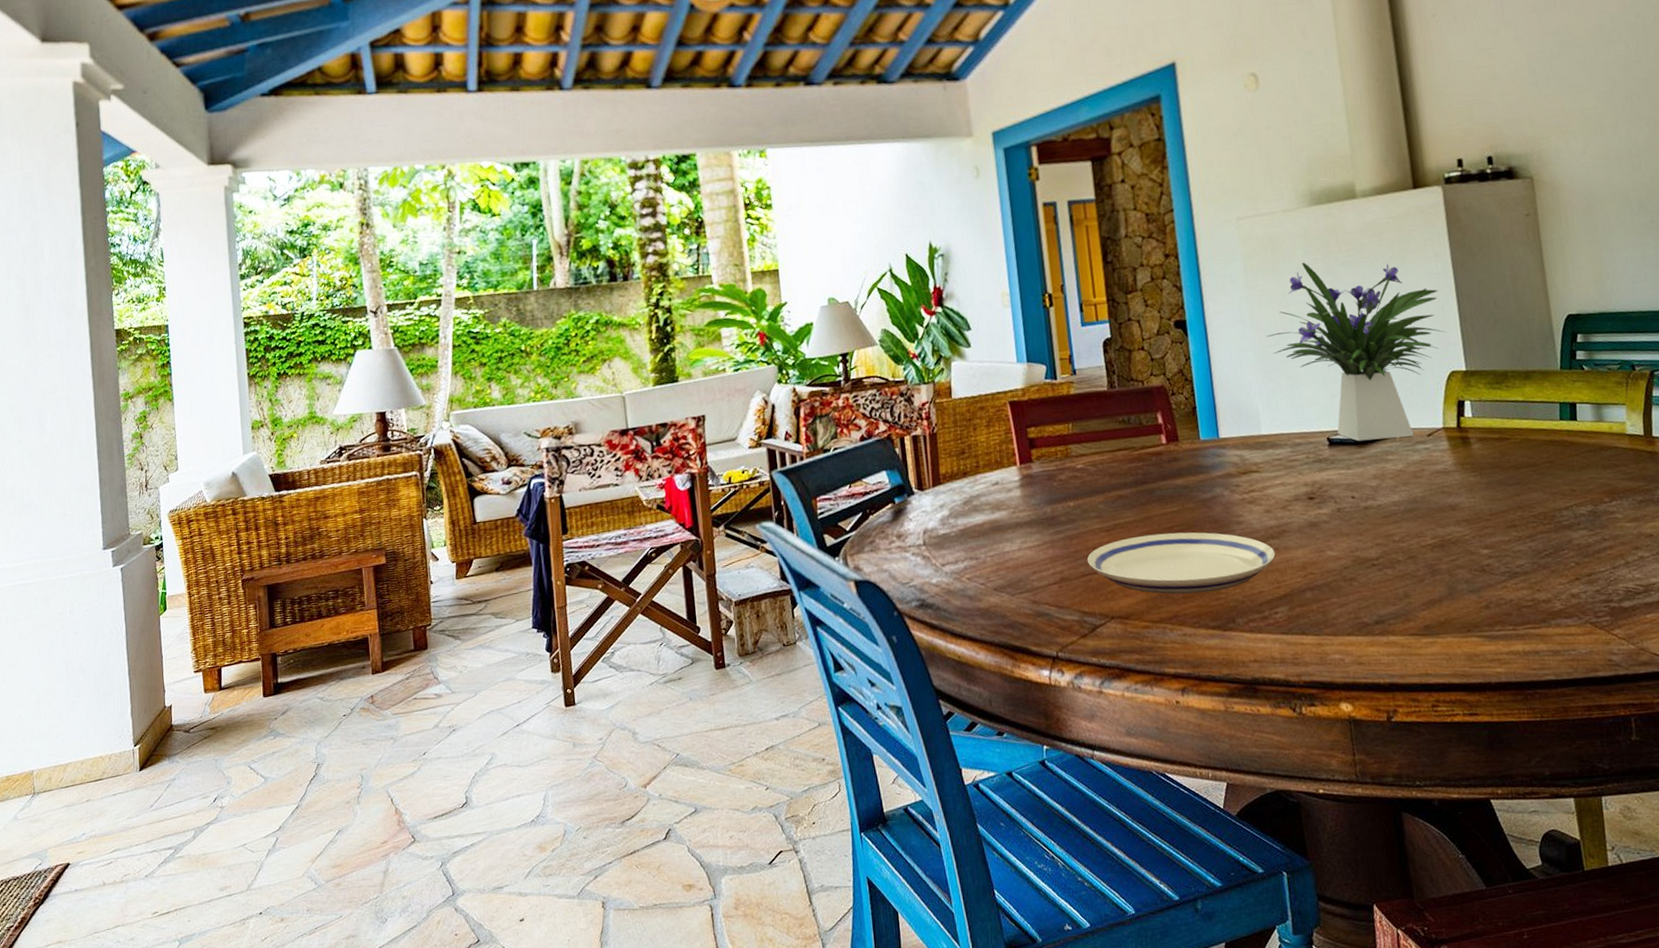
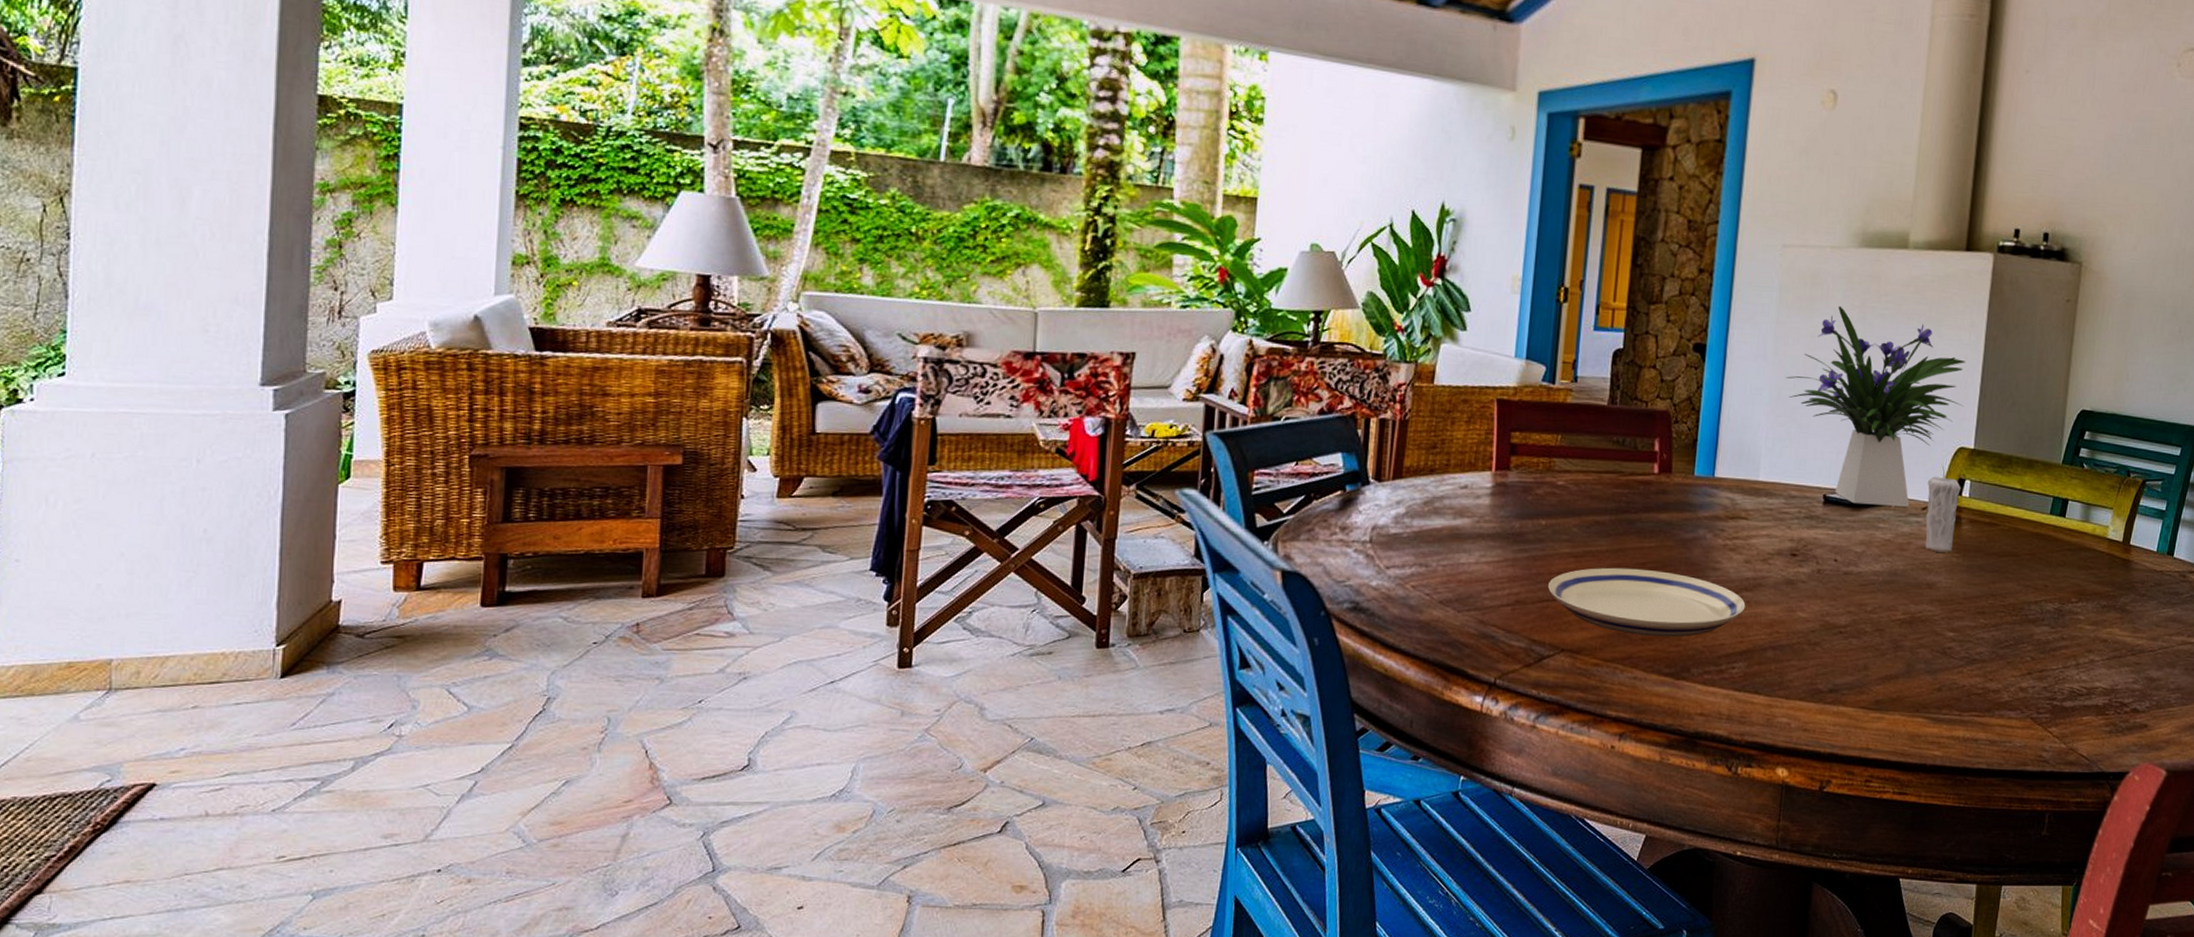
candle: none [1427,391,1468,474] -> present [1925,465,1961,552]

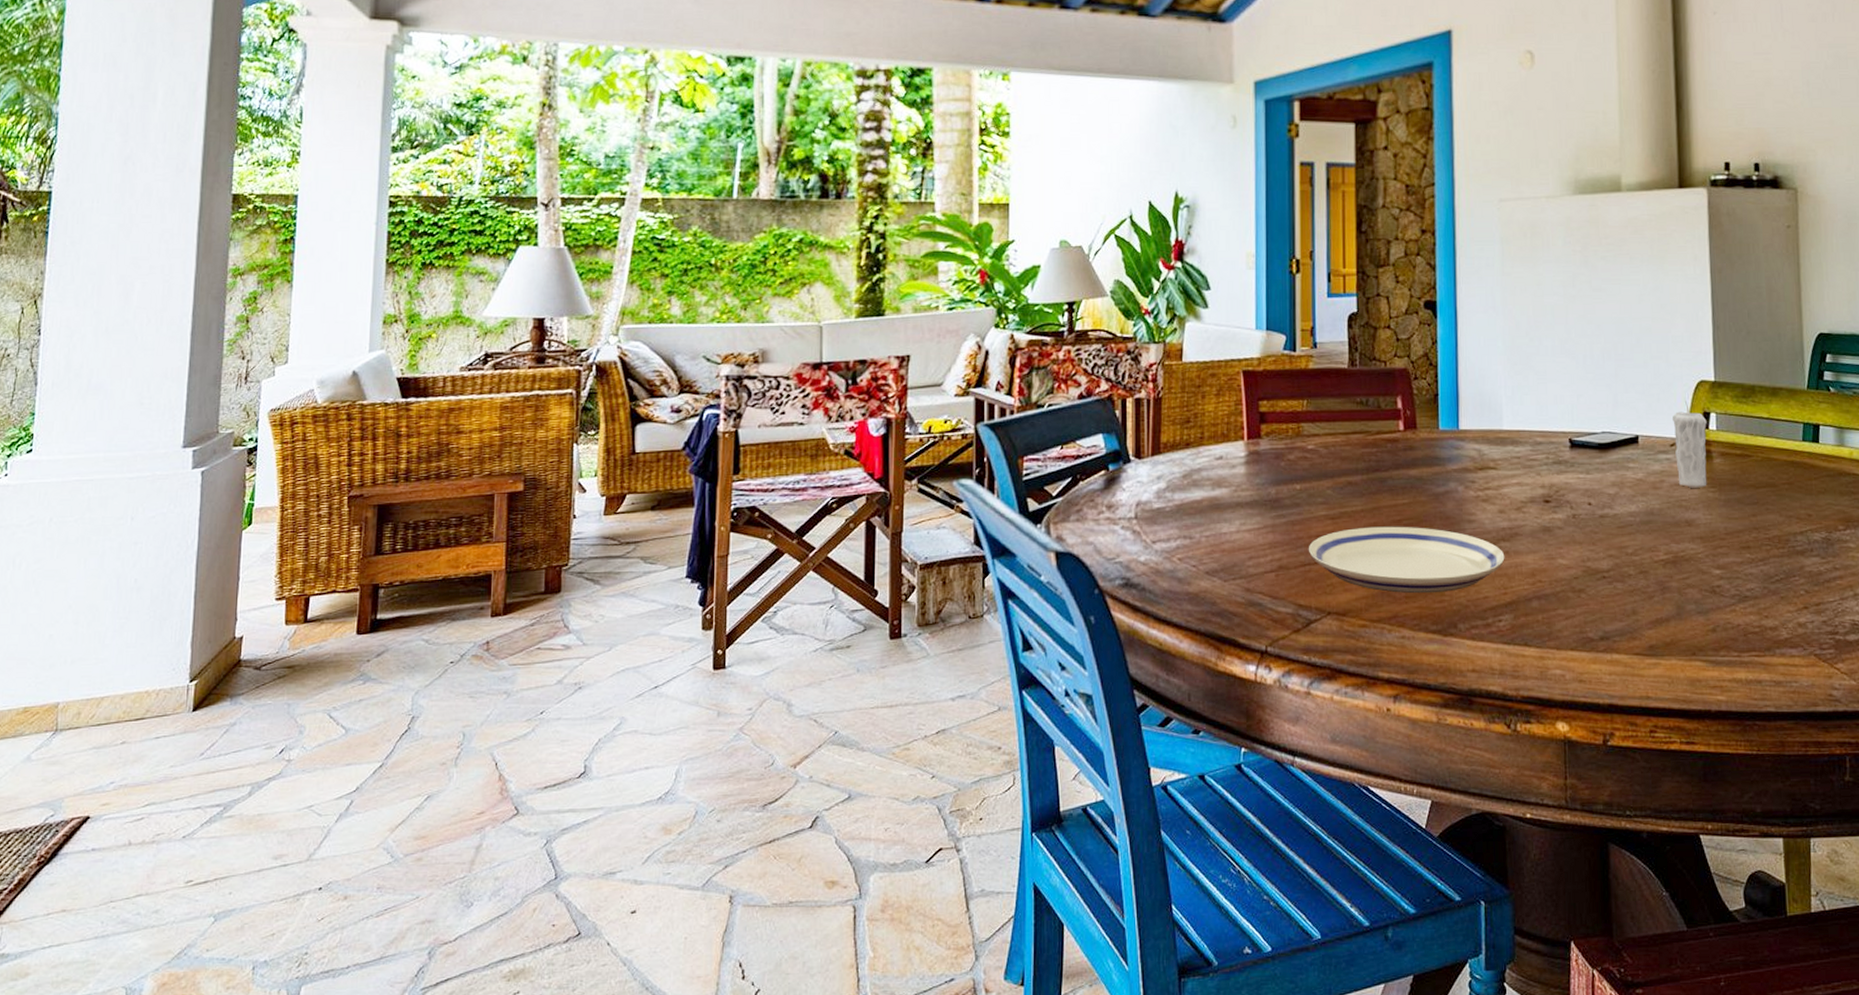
flower arrangement: present [1785,305,1966,507] -> none [1517,252,1698,446]

